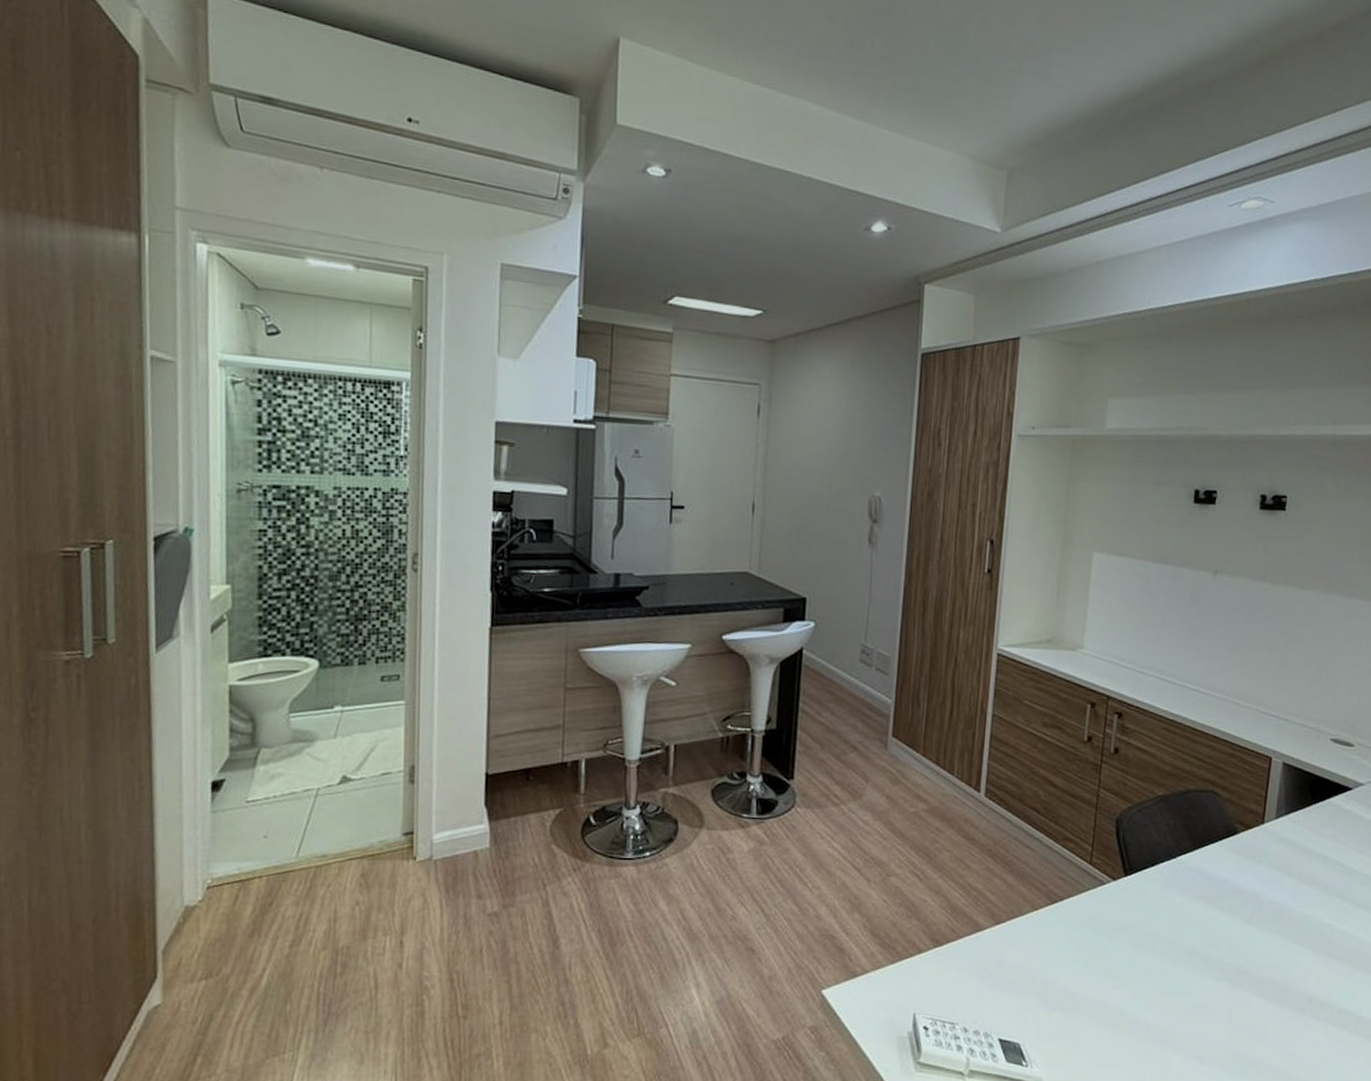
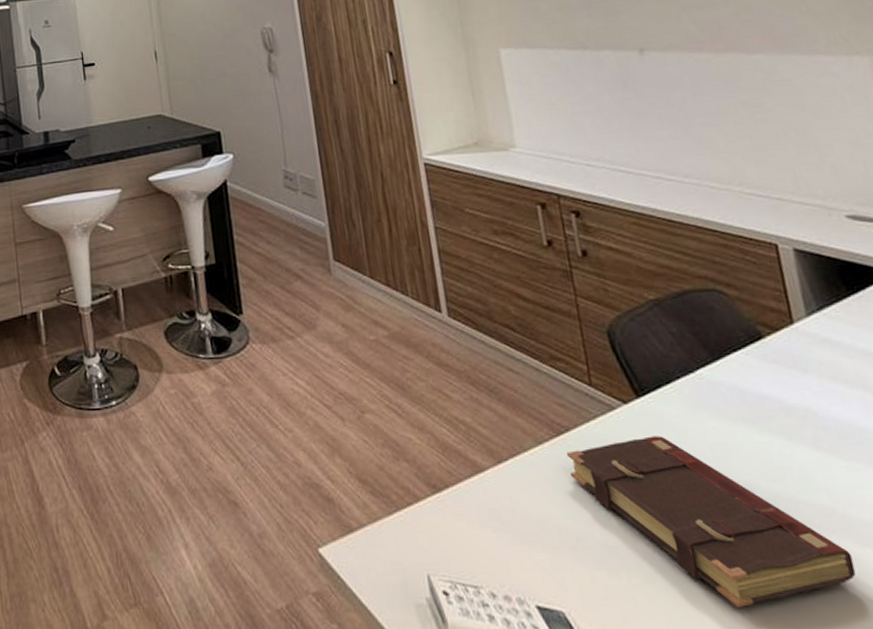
book: none [1053,908,1249,1041] -> present [567,436,856,607]

